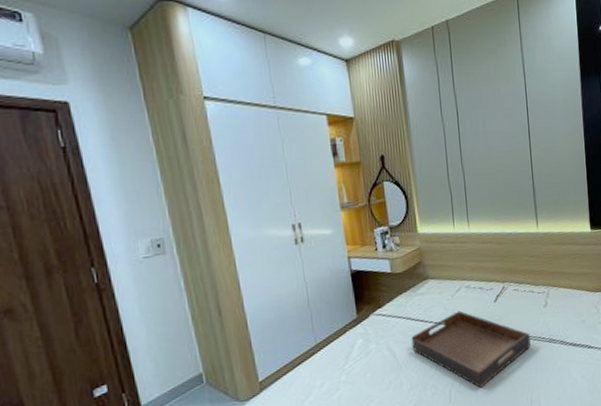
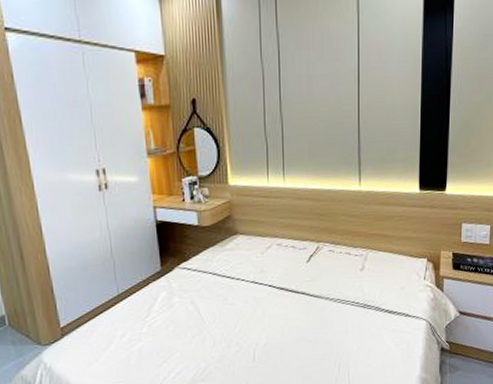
serving tray: present [411,310,531,388] -> none [216,269,343,349]

